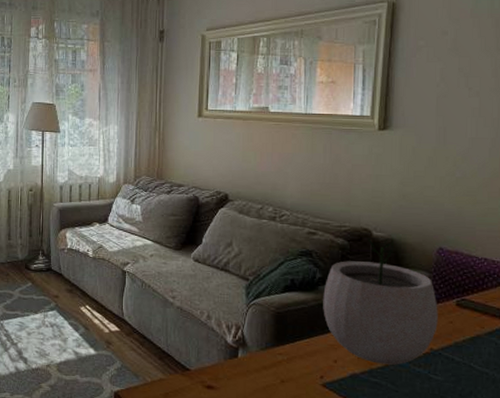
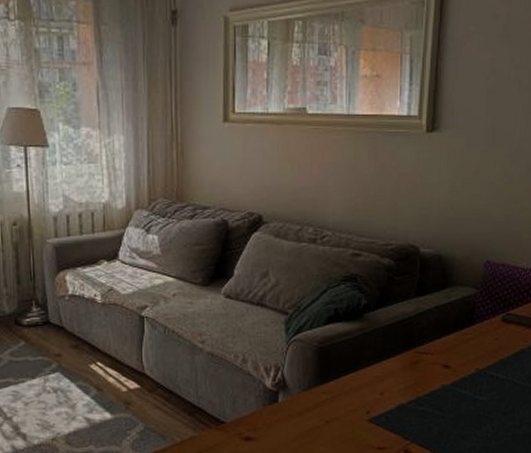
plant pot: present [323,237,438,365] -> none [368,254,484,391]

